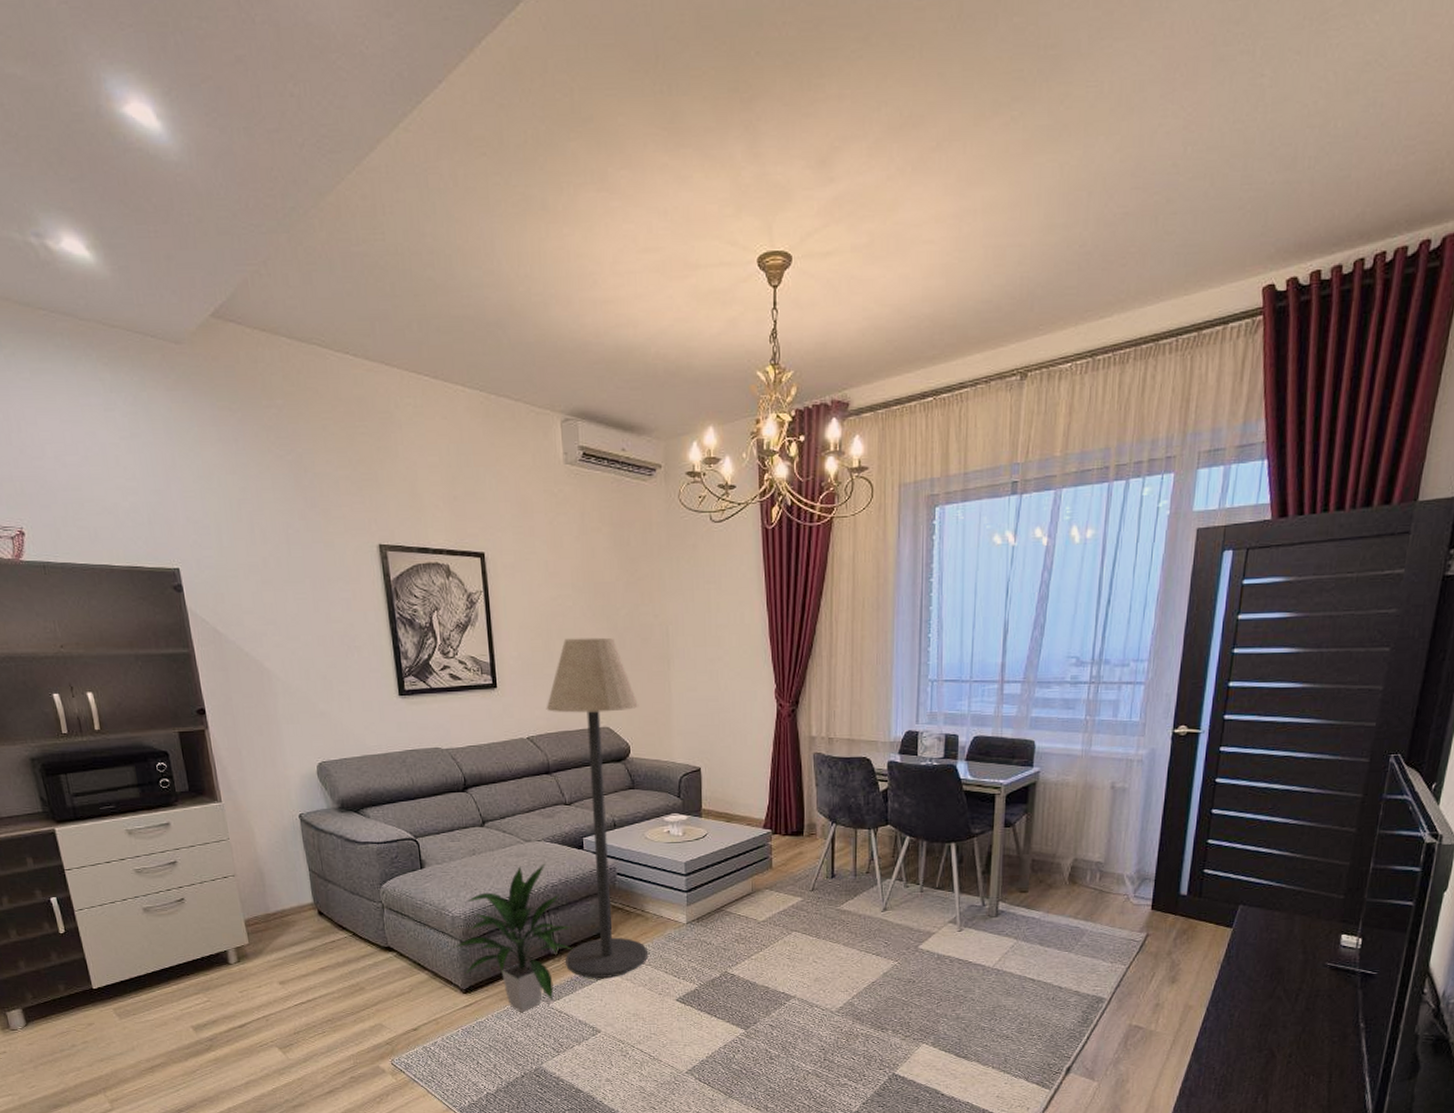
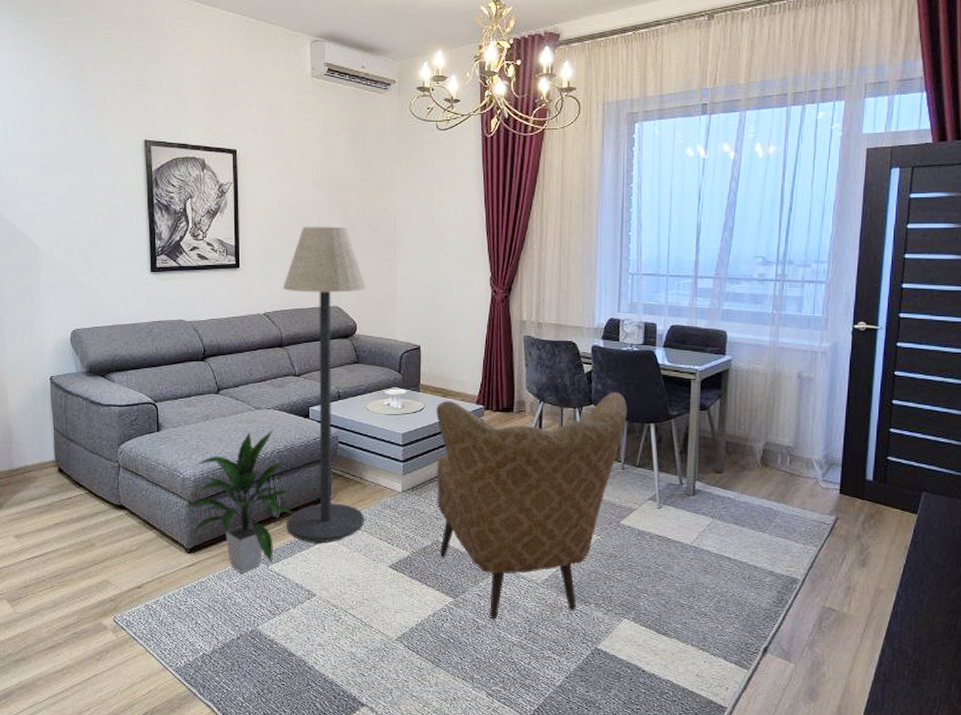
armchair: none [720,810,927,1049] -> present [436,392,628,620]

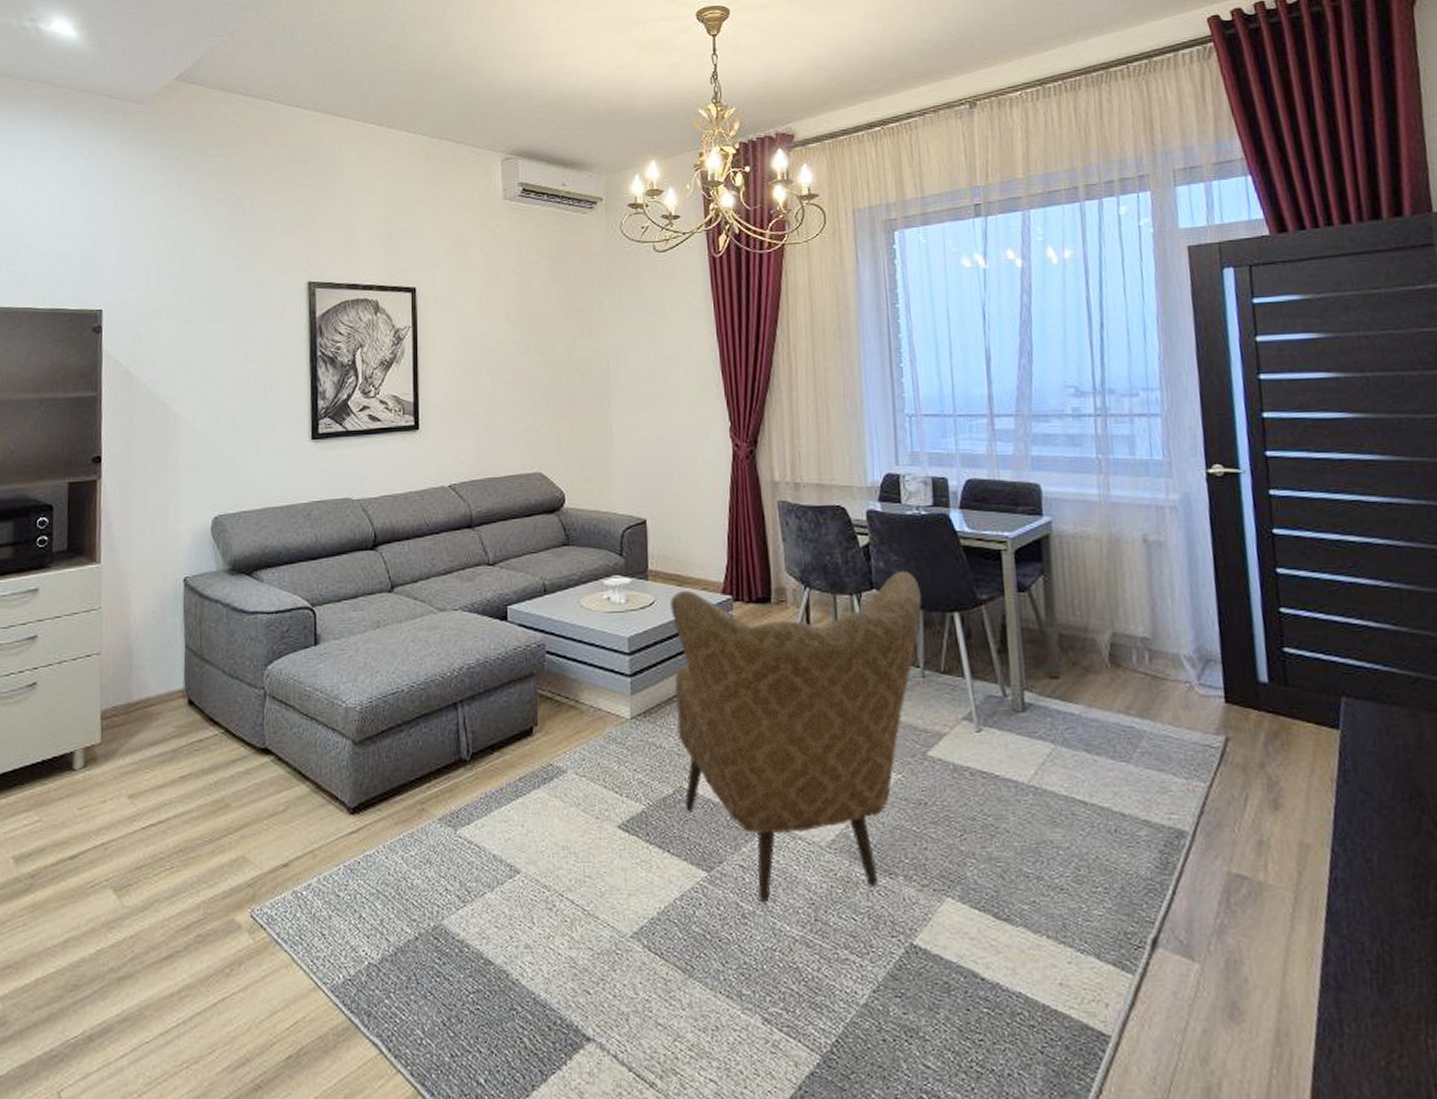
indoor plant: present [181,429,295,573] -> none [342,636,490,842]
floor lamp: present [282,226,367,542] -> none [471,373,582,794]

